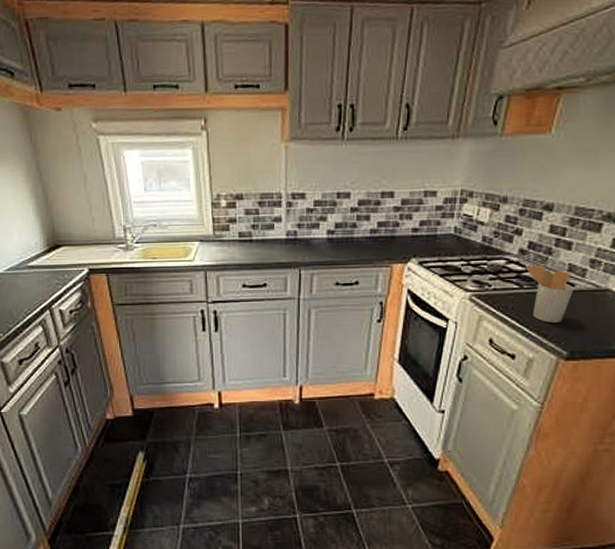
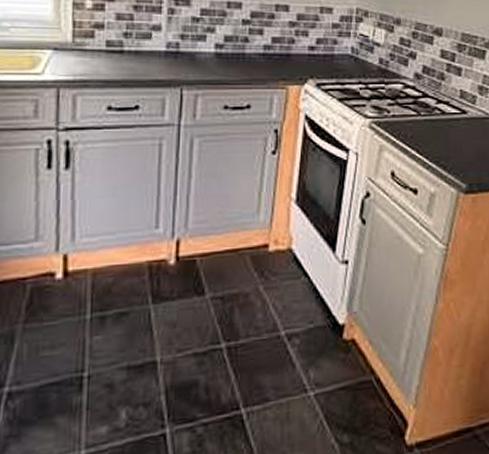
utensil holder: present [525,264,575,322] -> none [421,90,467,152]

